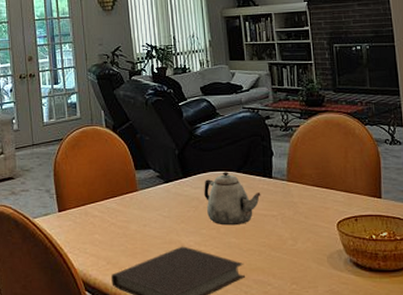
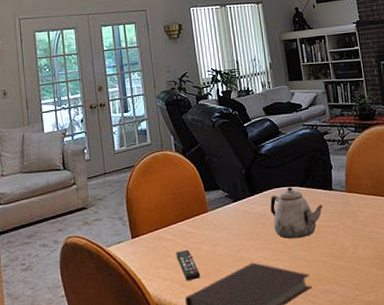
remote control: none [103,227,128,259] -> present [176,249,201,281]

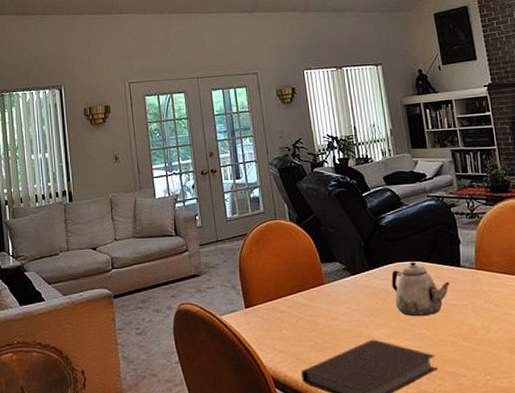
remote control: present [176,249,201,281] -> none [291,322,317,354]

